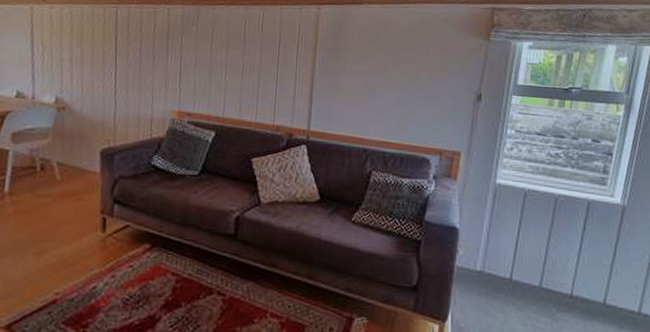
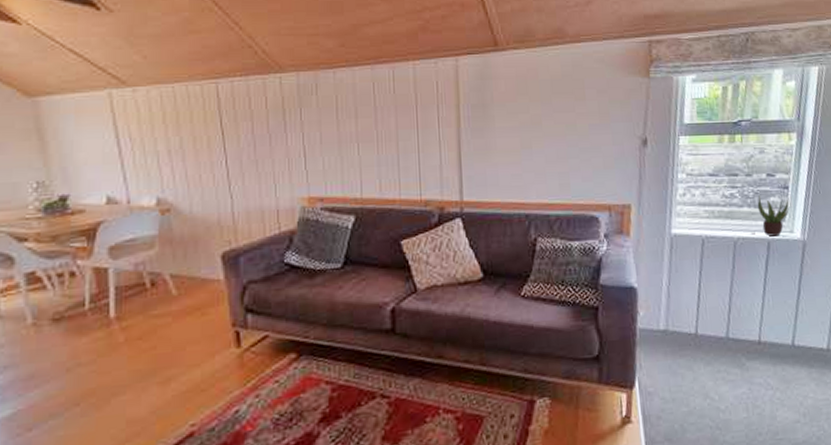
potted plant: none [580,158,612,199] -> present [757,195,790,237]

